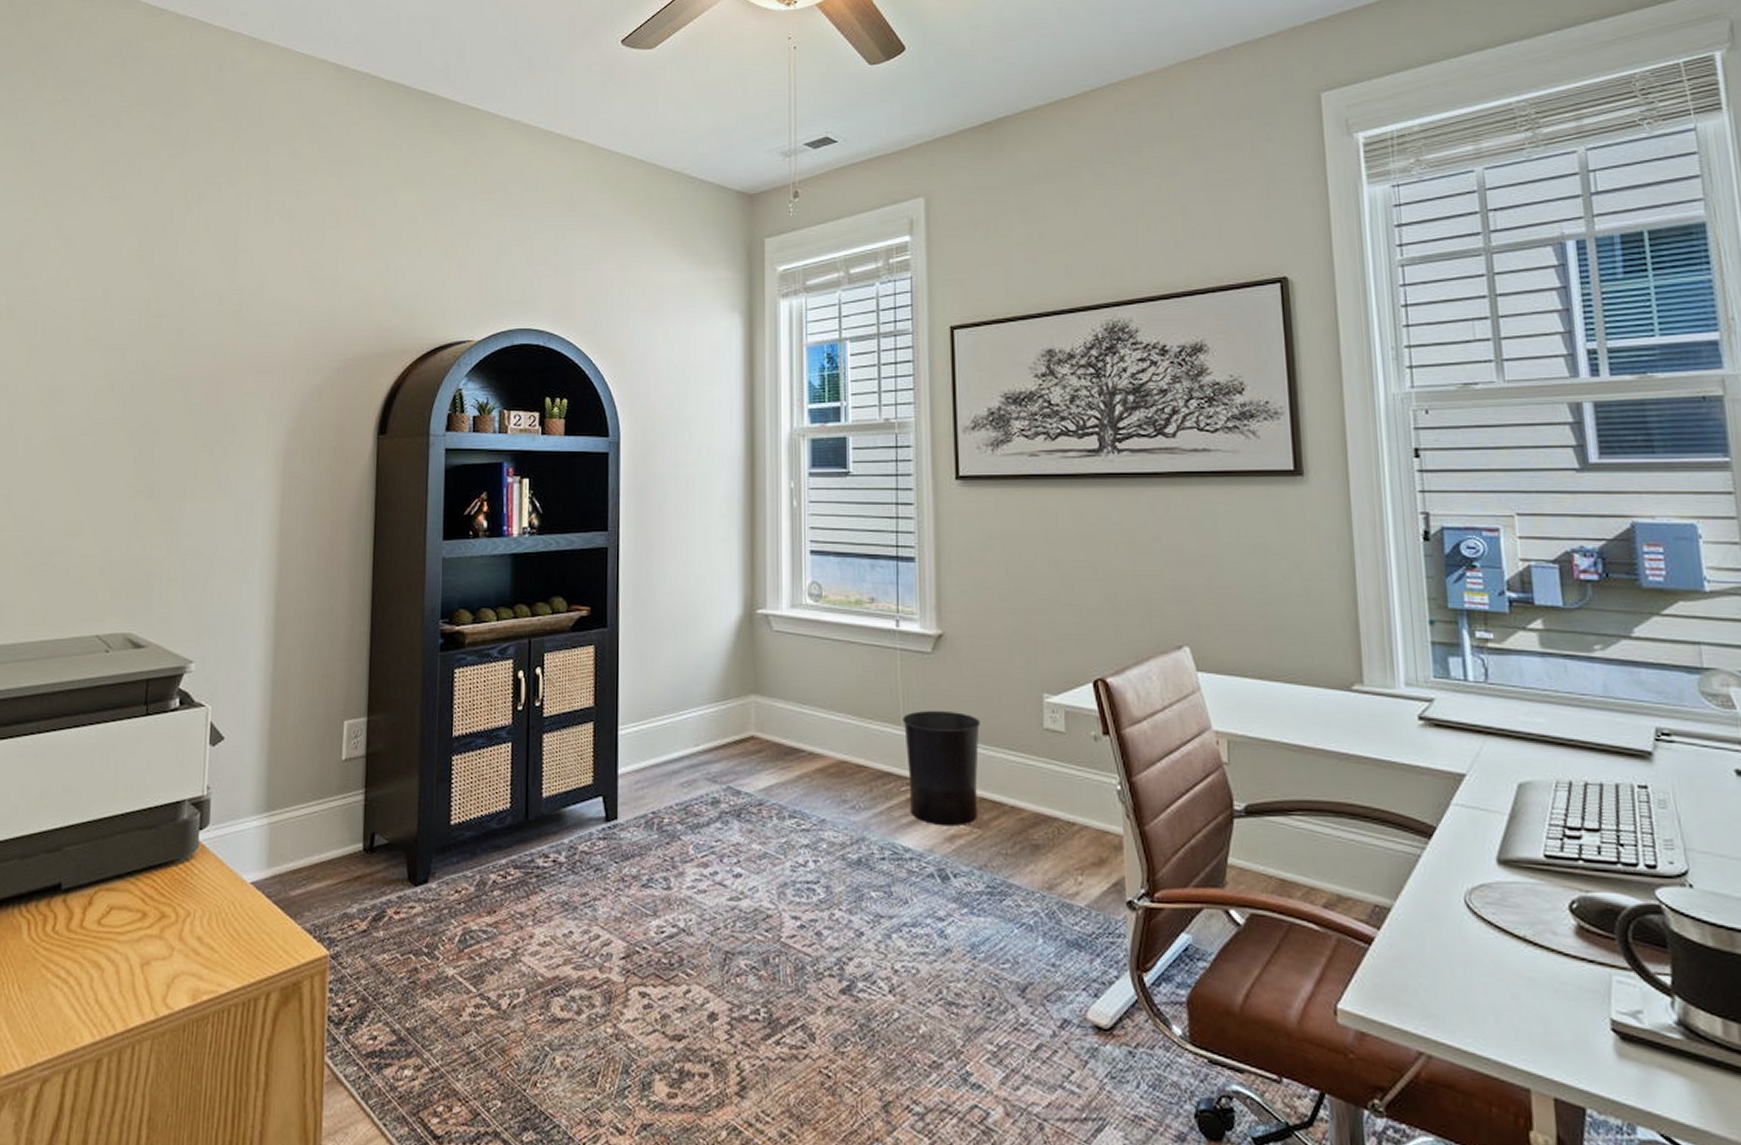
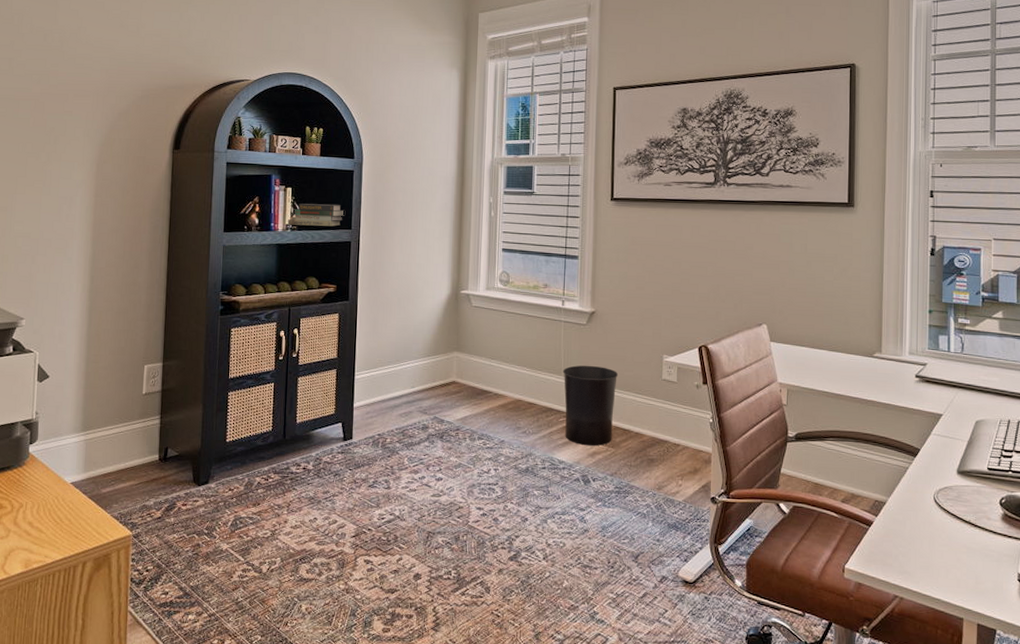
books: none [525,499,600,528] -> present [288,203,346,227]

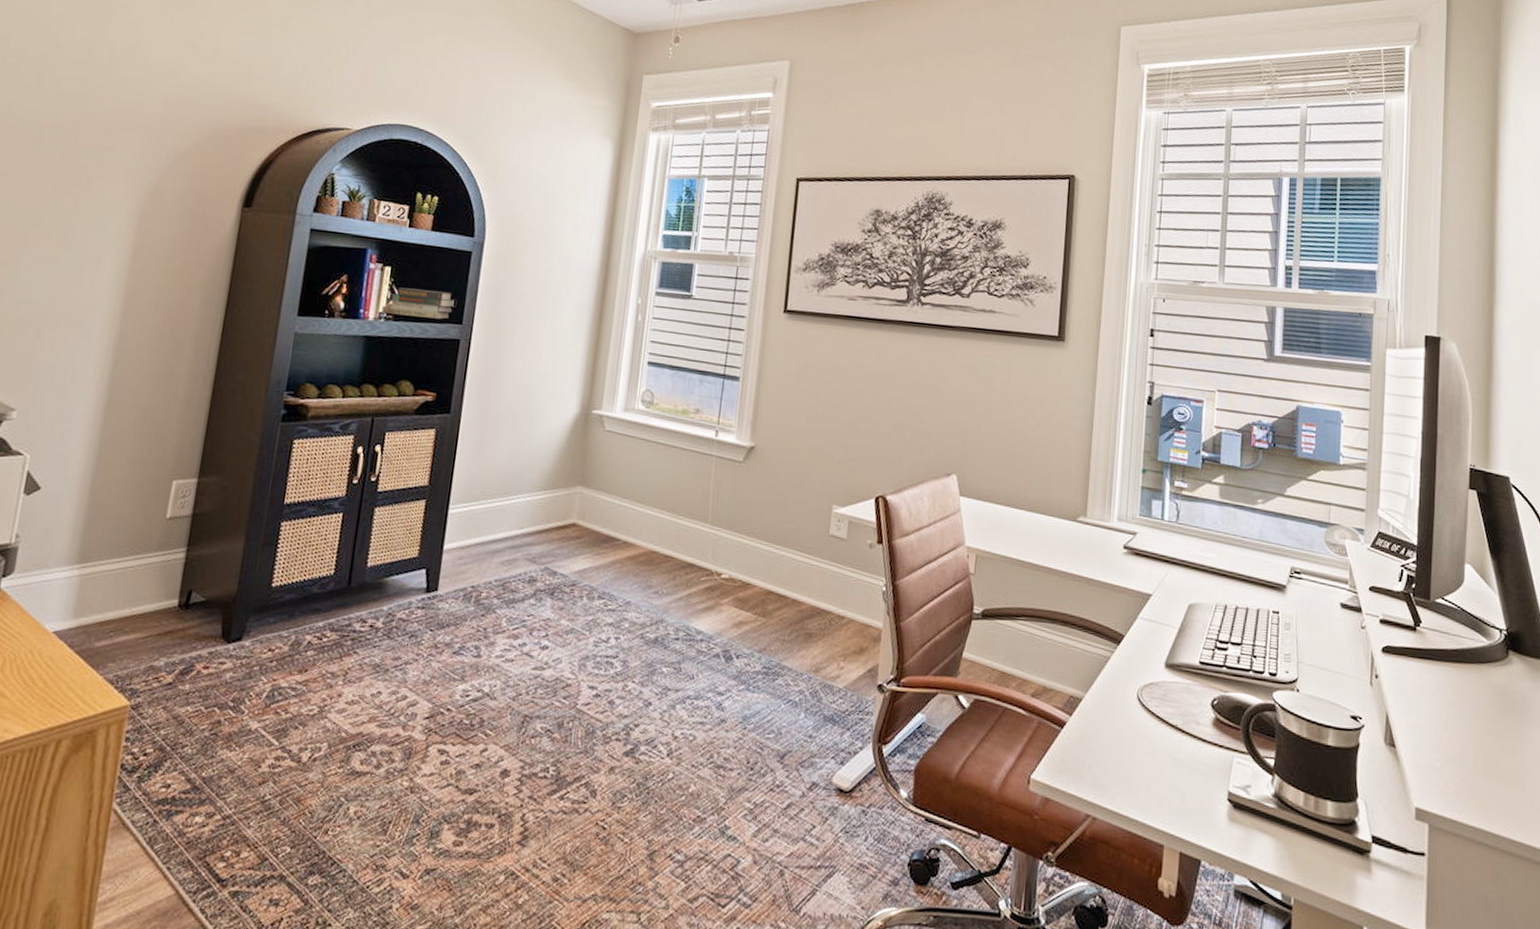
waste bin: present [563,365,619,446] -> none [706,512,777,614]

